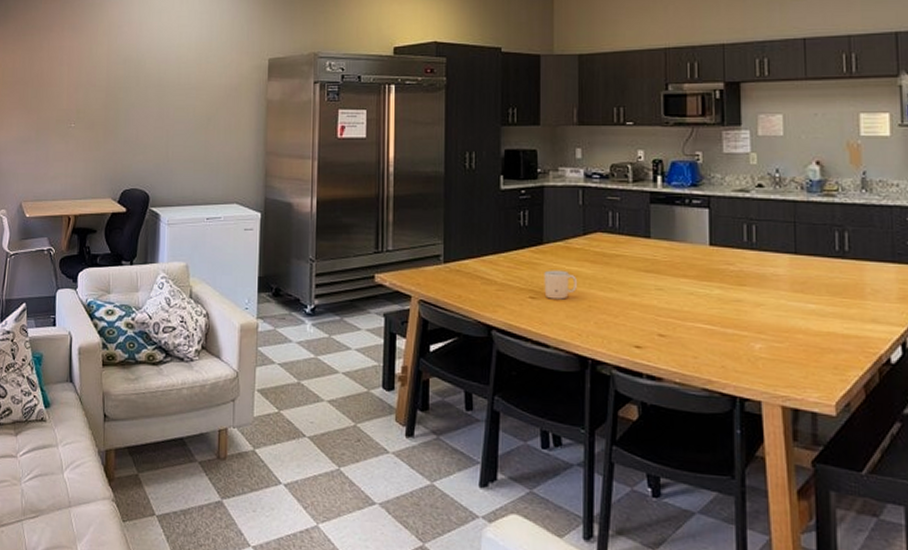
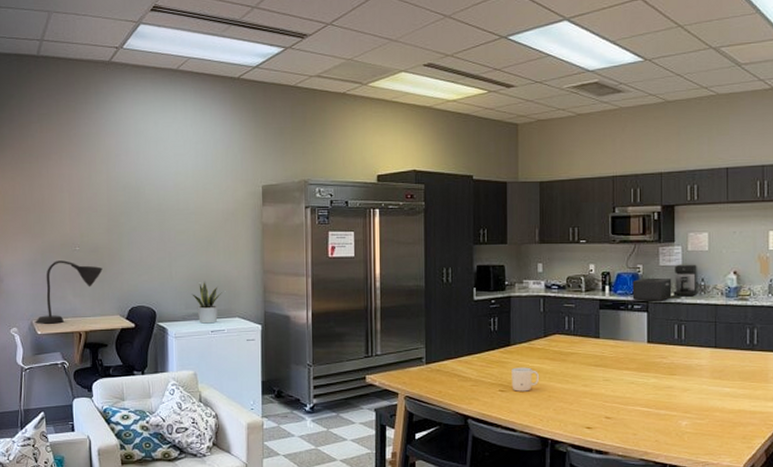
desk lamp: none [24,138,97,206] -> present [35,260,103,324]
potted plant: none [188,162,220,210] -> present [192,281,222,324]
toaster: none [690,167,739,195] -> present [632,277,672,301]
coffee maker: none [741,151,771,191] -> present [673,264,697,297]

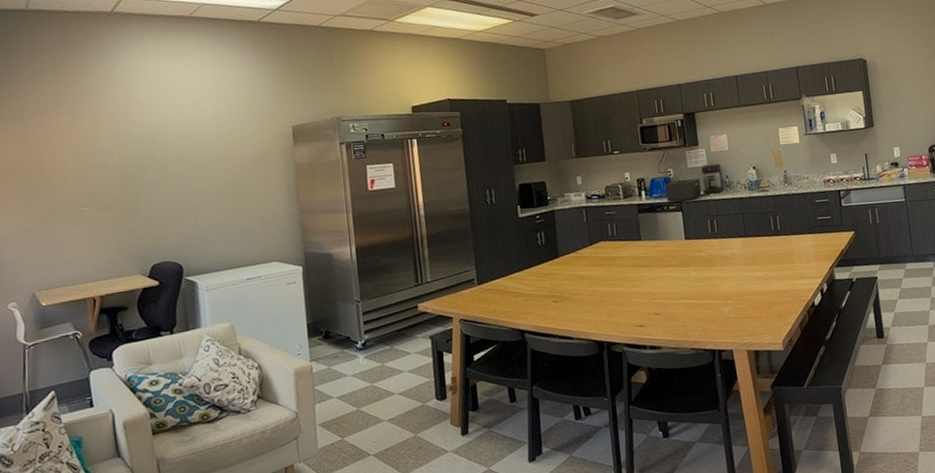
desk lamp: present [35,260,103,324] -> none [38,223,117,295]
potted plant: present [192,281,222,324] -> none [222,228,257,273]
mug: present [511,367,540,391] -> none [562,275,590,301]

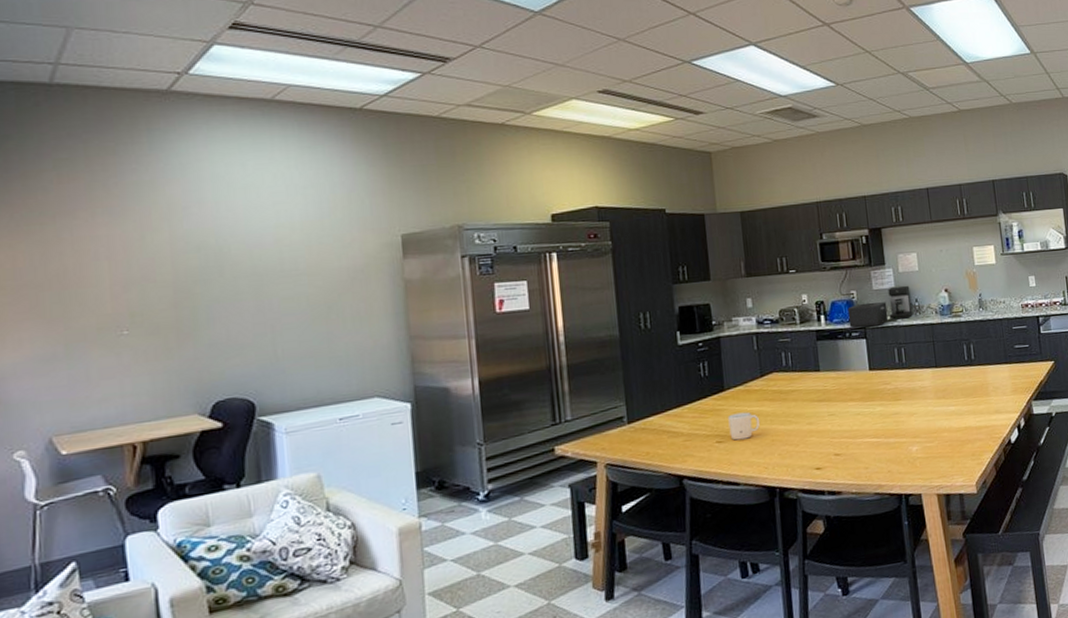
mug: none [562,275,590,301] -> present [728,412,761,441]

